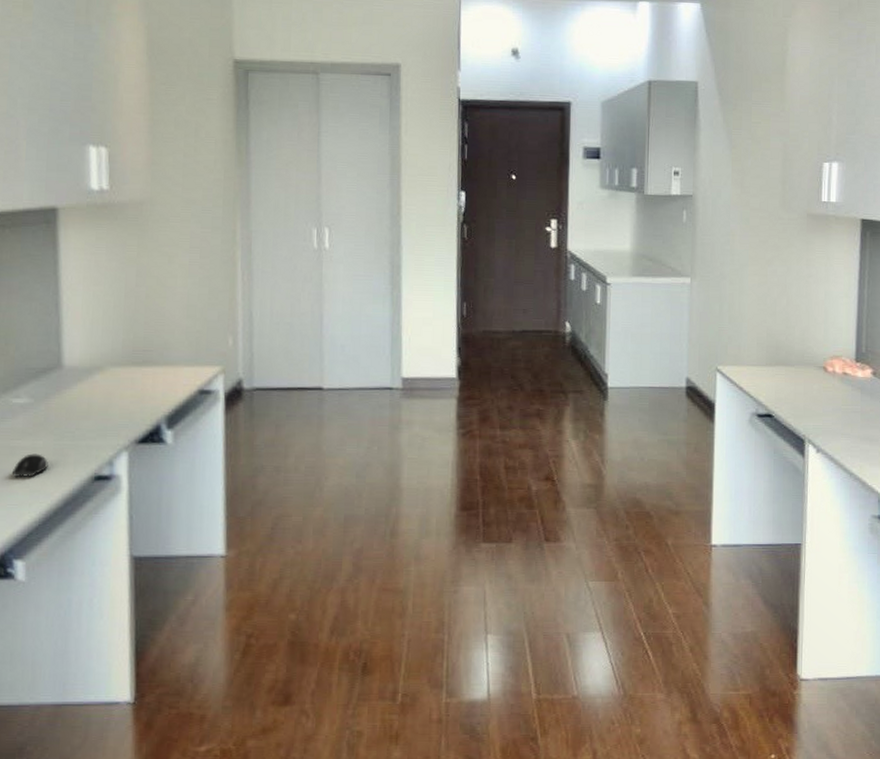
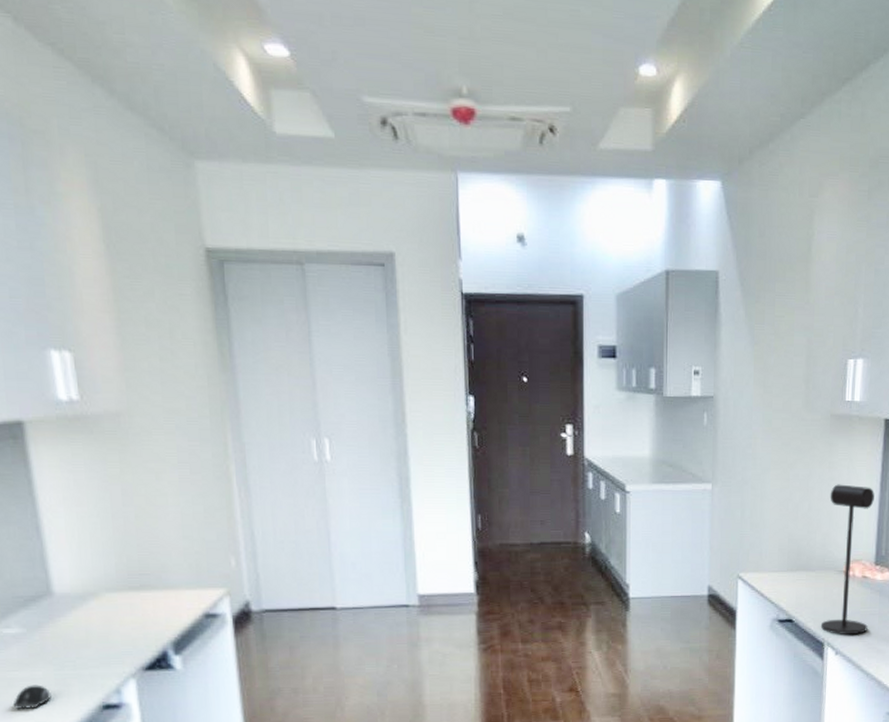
desk lamp: none [801,281,853,433] -> present [820,484,875,635]

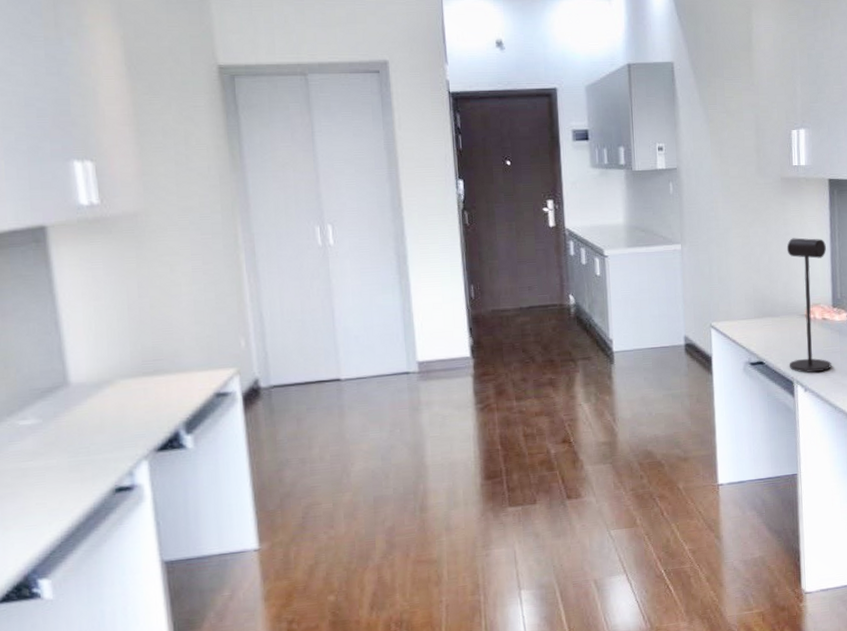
computer mouse: present [12,684,52,709] -> none [26,472,65,498]

